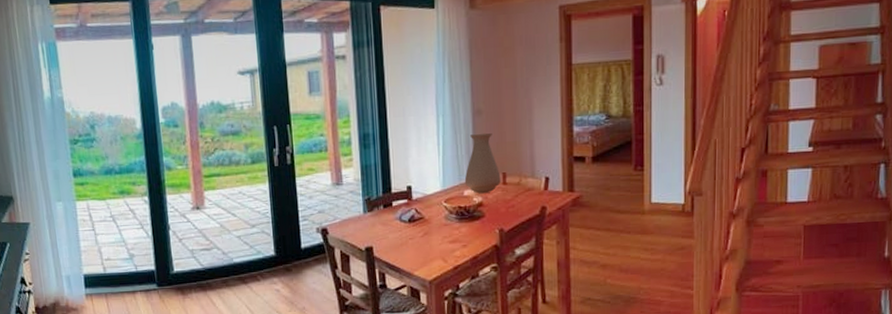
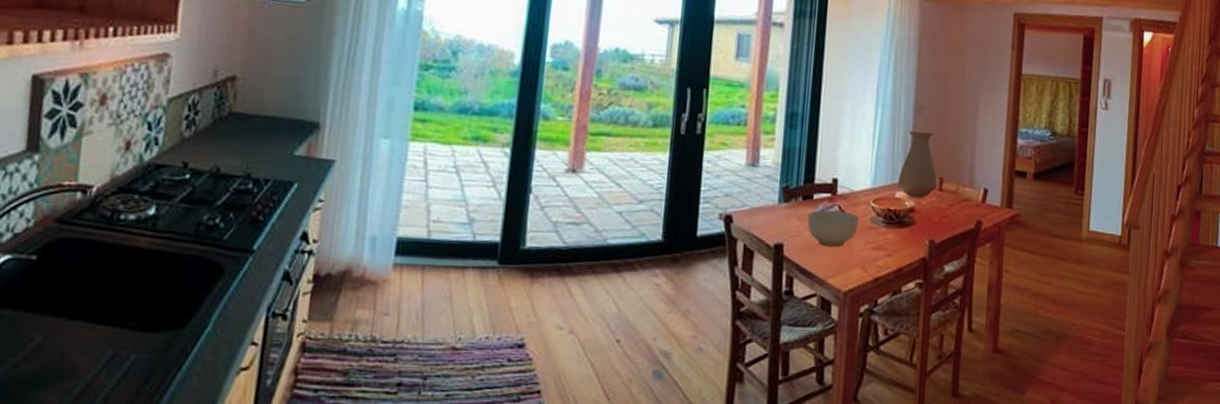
bowl: none [389,213,435,244] -> present [807,210,859,247]

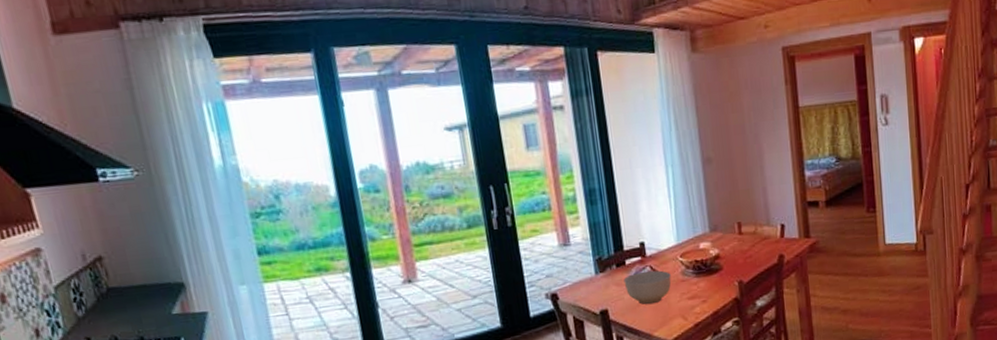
vase: present [897,131,938,197] -> none [699,182,737,245]

